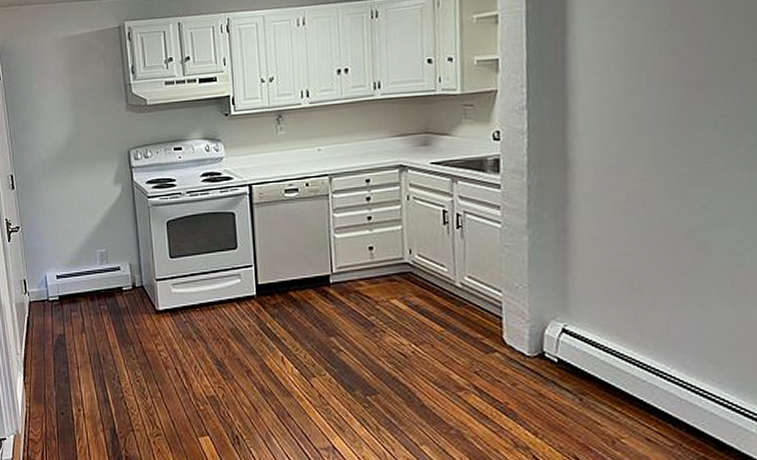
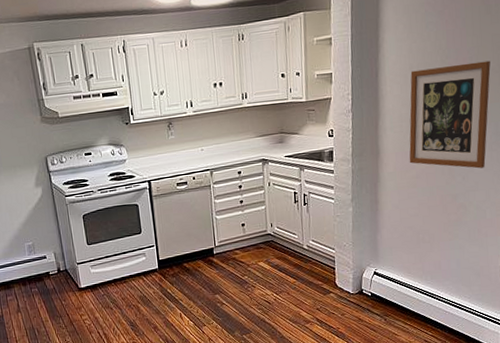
wall art: none [615,44,743,194] -> present [409,60,491,169]

